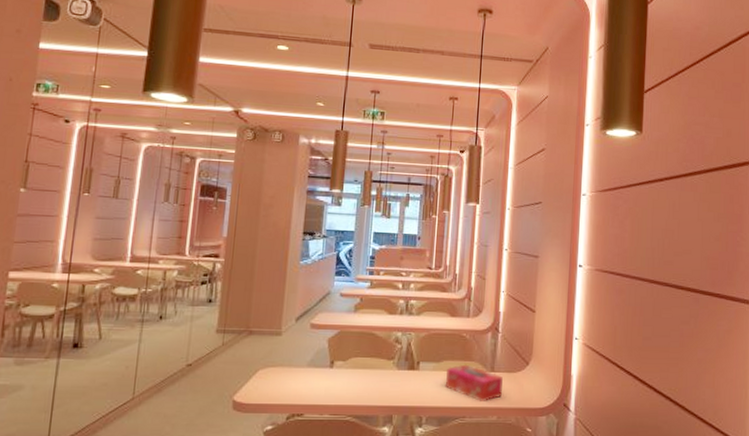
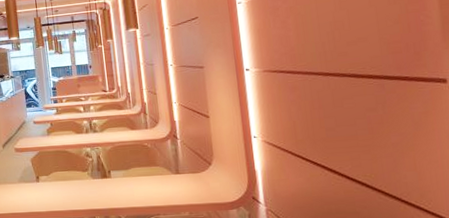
tissue box: present [445,364,503,401] -> none [136,169,190,200]

